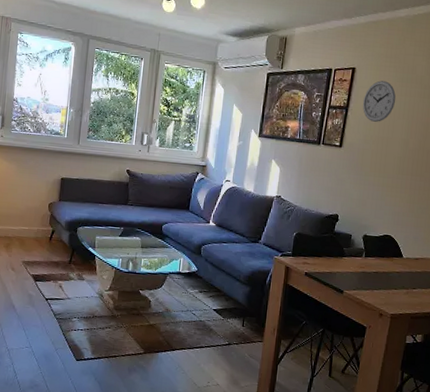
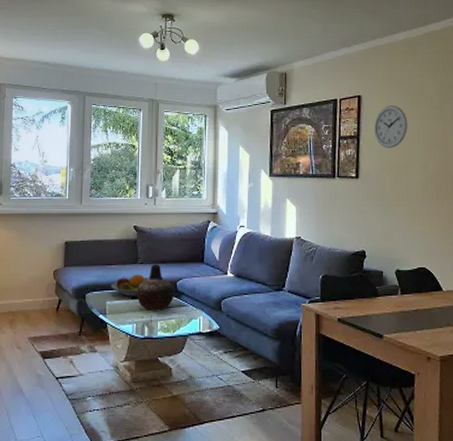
fruit bowl: none [101,214,137,235] -> present [110,274,149,297]
vase: none [124,207,160,250] -> present [136,264,174,311]

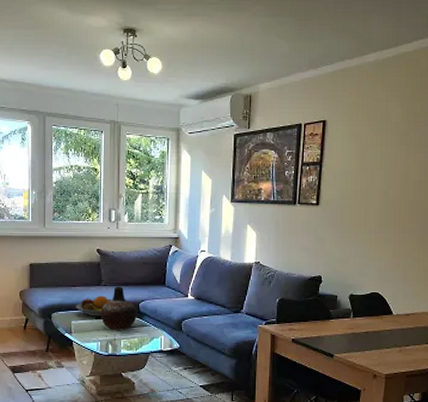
wall clock: present [373,105,408,148] -> none [336,131,372,175]

